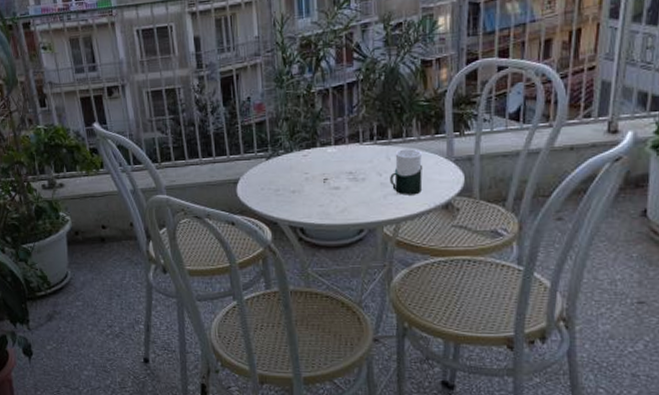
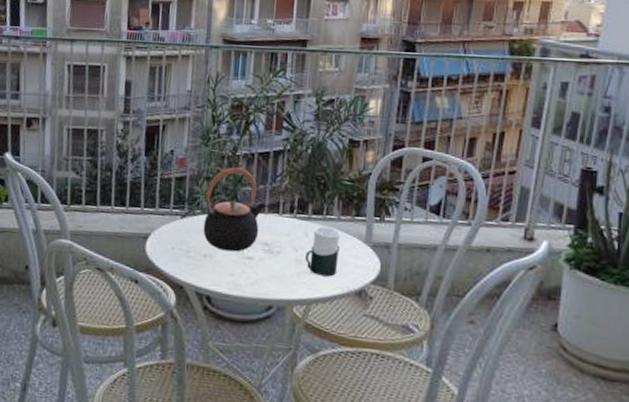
teapot: none [287,104,347,185] -> present [203,167,267,252]

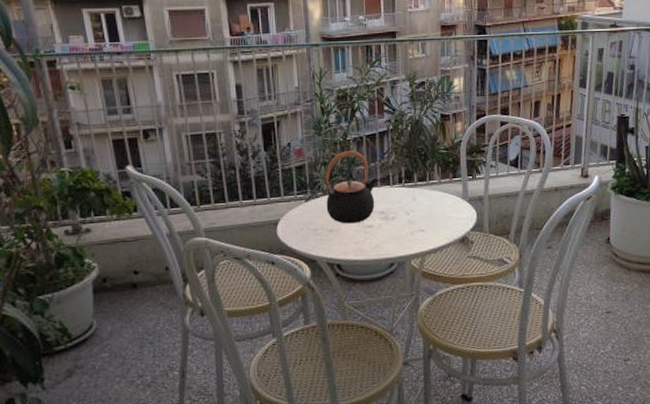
cup: present [305,227,341,277] -> none [416,190,444,232]

